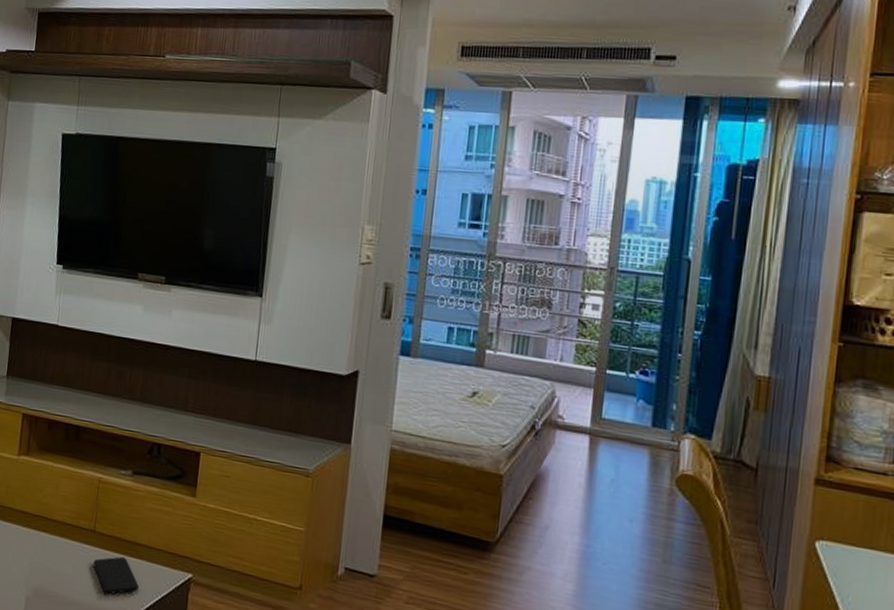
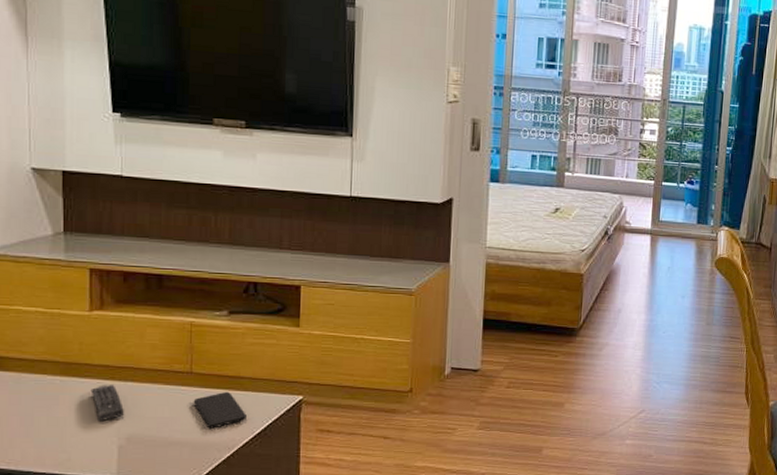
remote control: none [10,531,35,568] -> present [90,385,125,421]

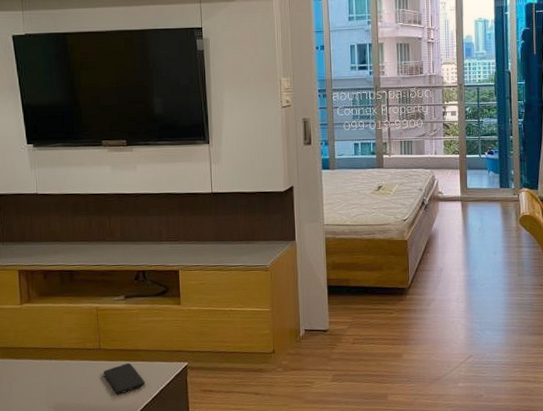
remote control: present [90,385,125,421] -> none [25,363,52,393]

